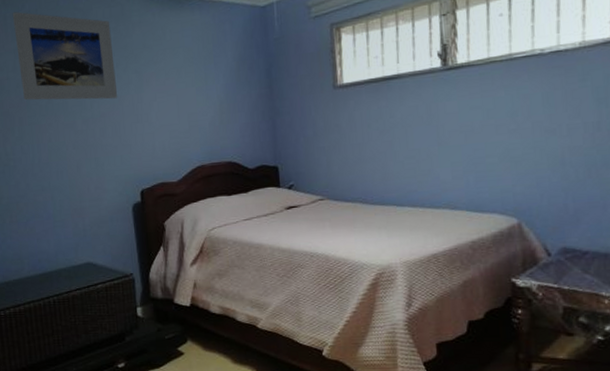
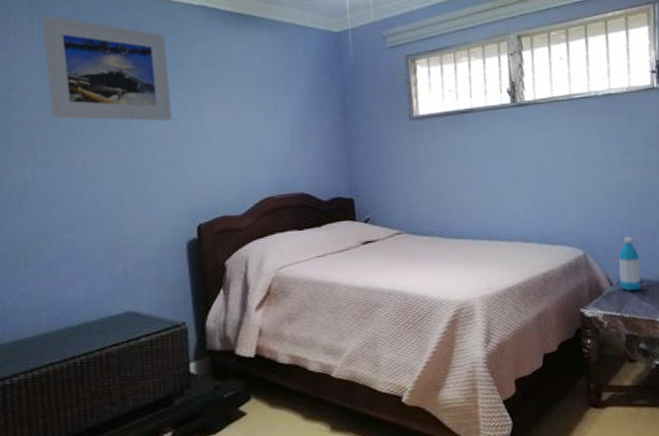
water bottle: none [558,205,585,263] -> present [618,237,641,291]

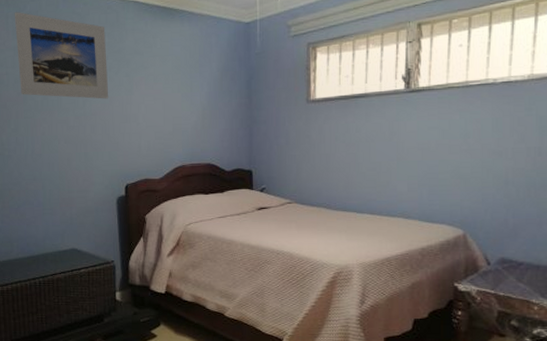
water bottle: present [618,237,641,291] -> none [497,221,522,272]

